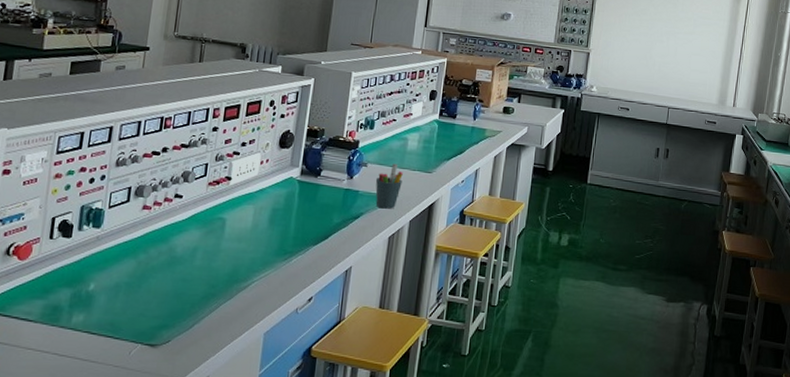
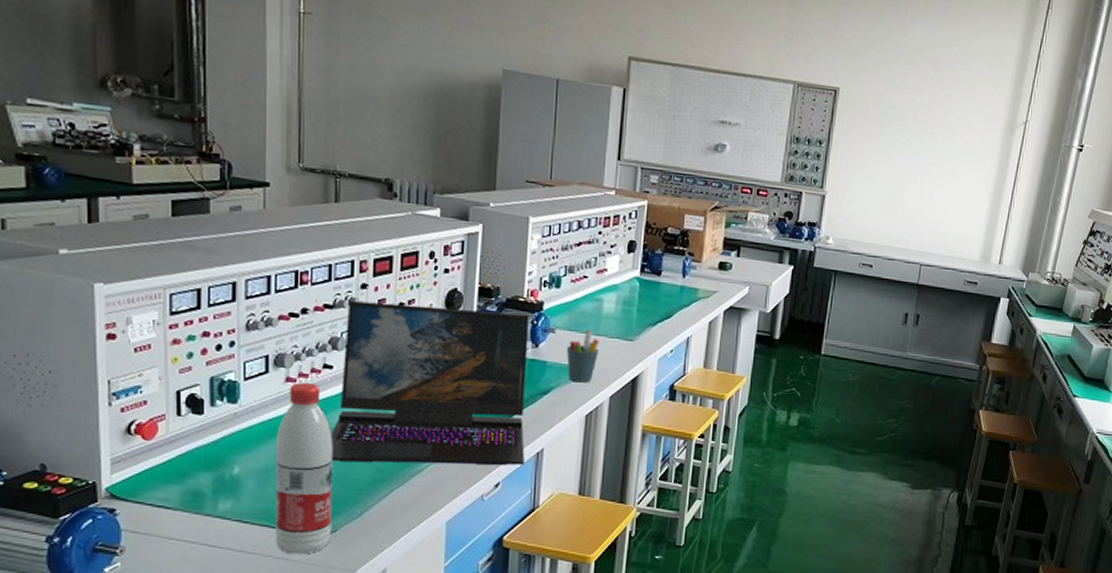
water bottle: none [116,210,176,363] -> present [274,383,333,555]
laptop: none [172,141,347,282] -> present [330,301,529,466]

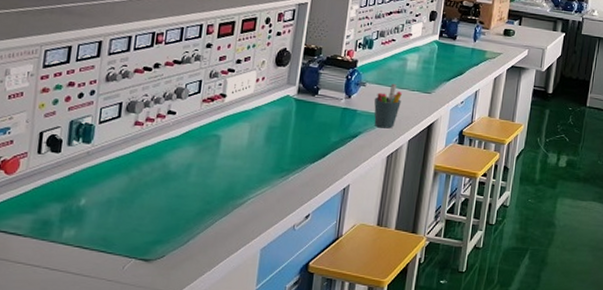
water bottle: present [274,383,333,555] -> none [109,126,170,278]
laptop: present [330,301,529,466] -> none [166,57,345,200]

